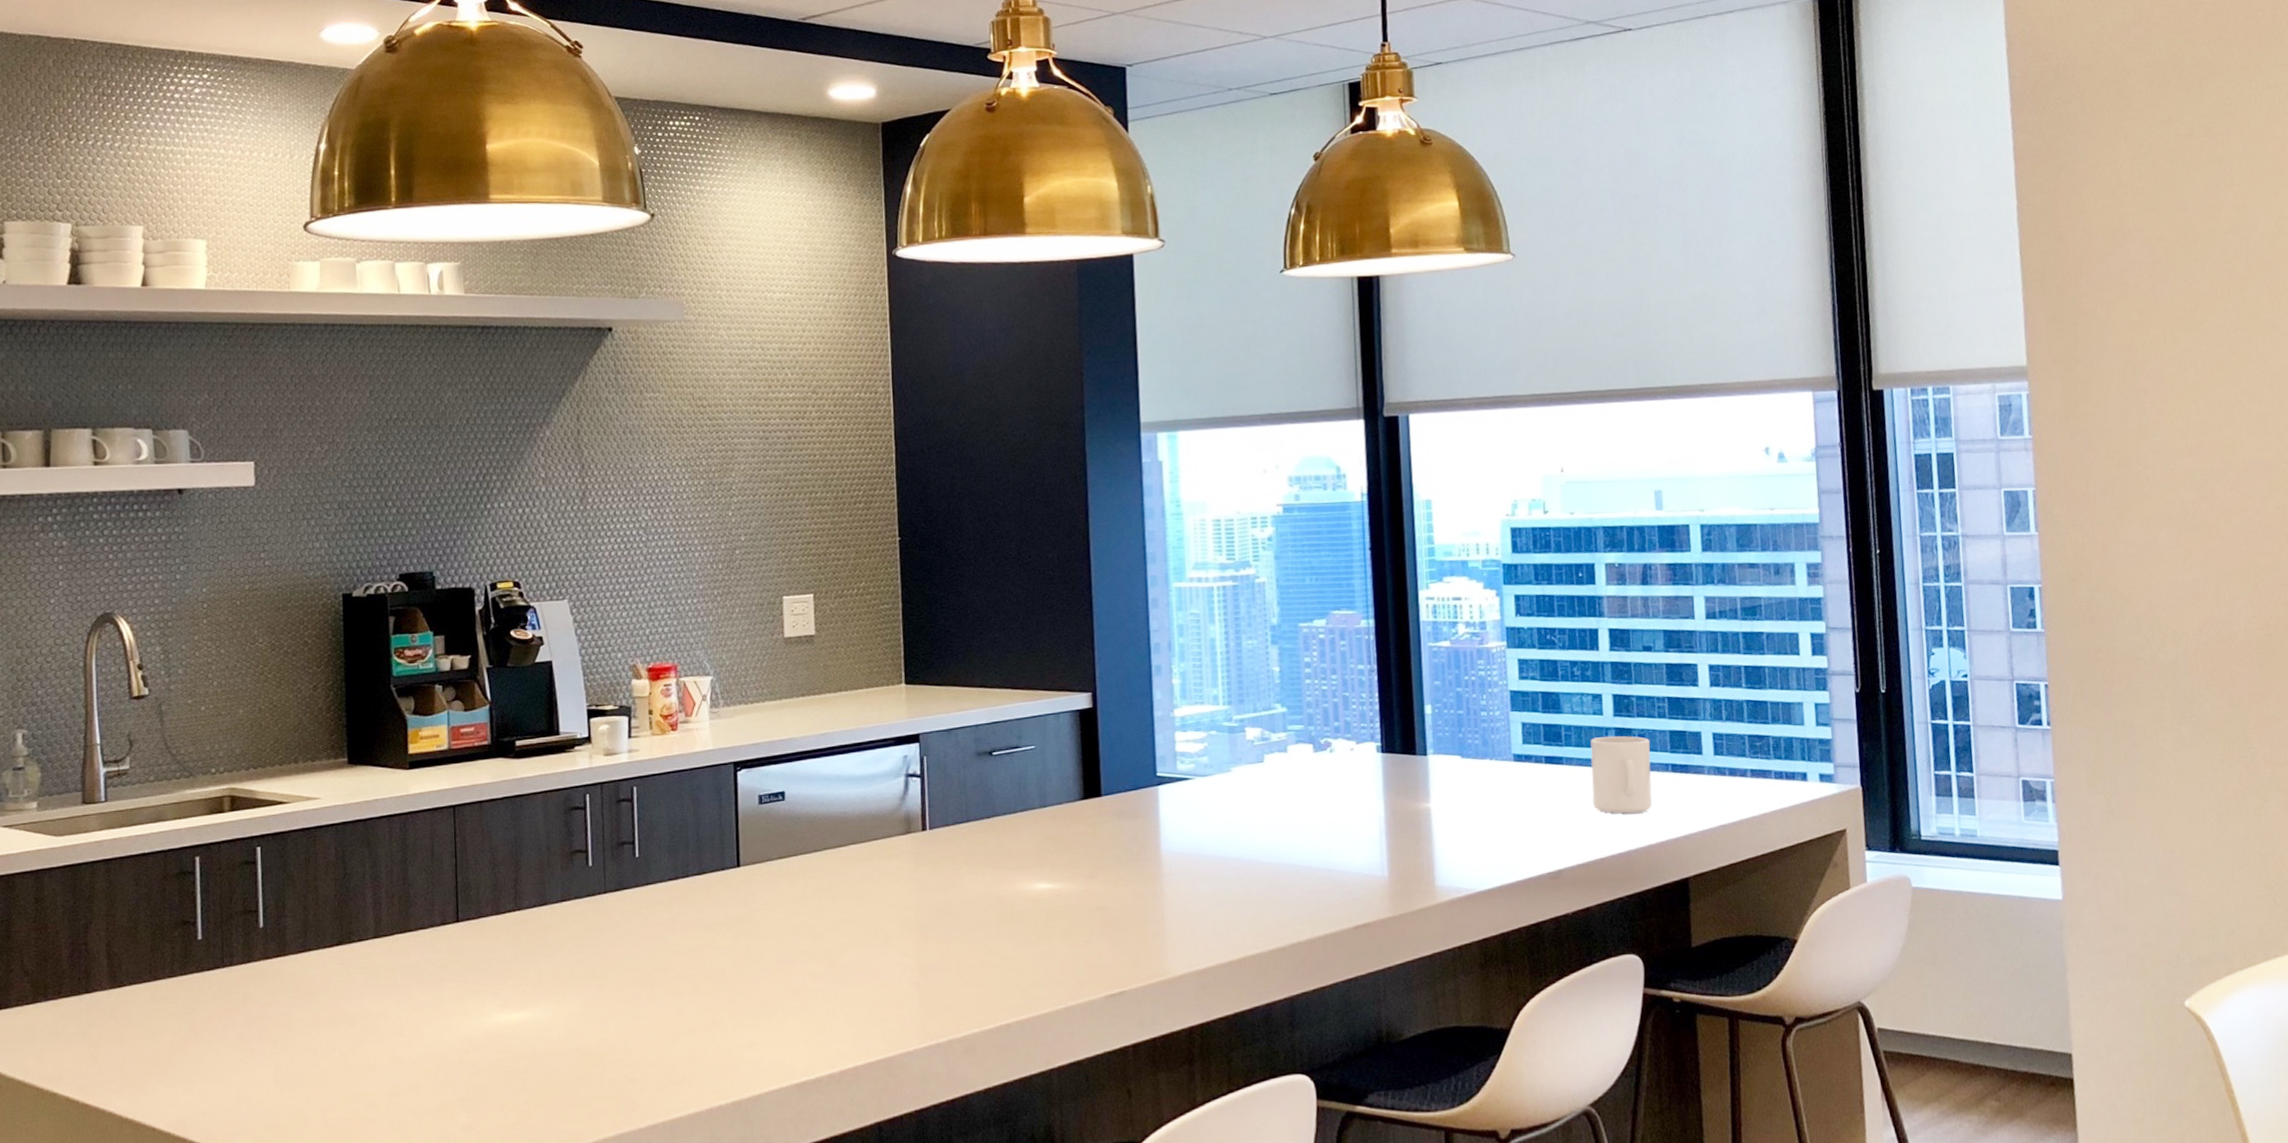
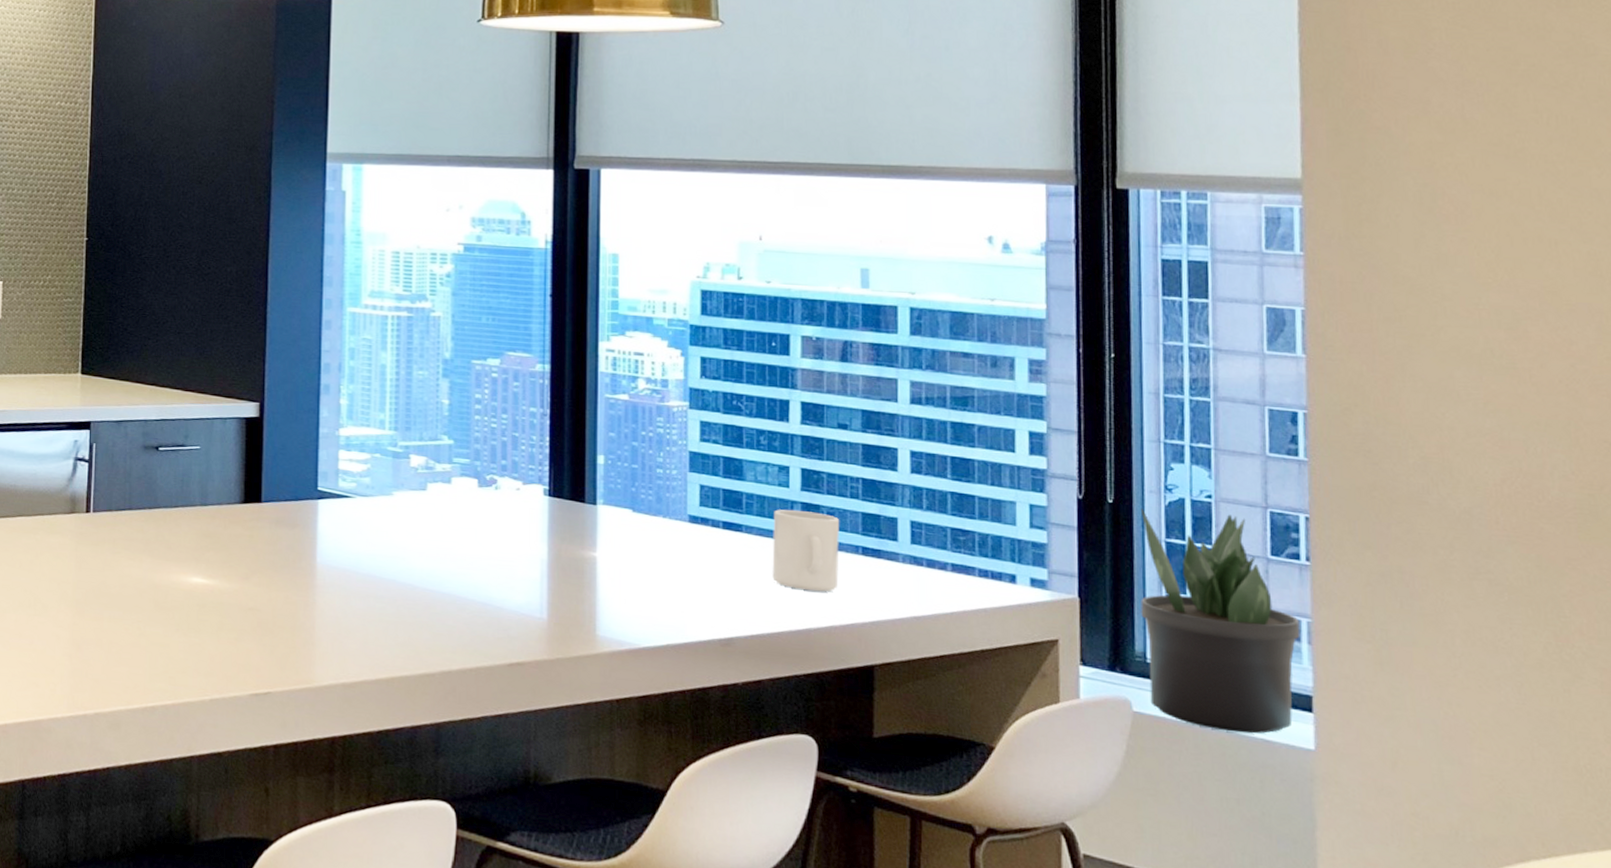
planter: none [1908,690,2046,894] -> present [1140,508,1301,734]

